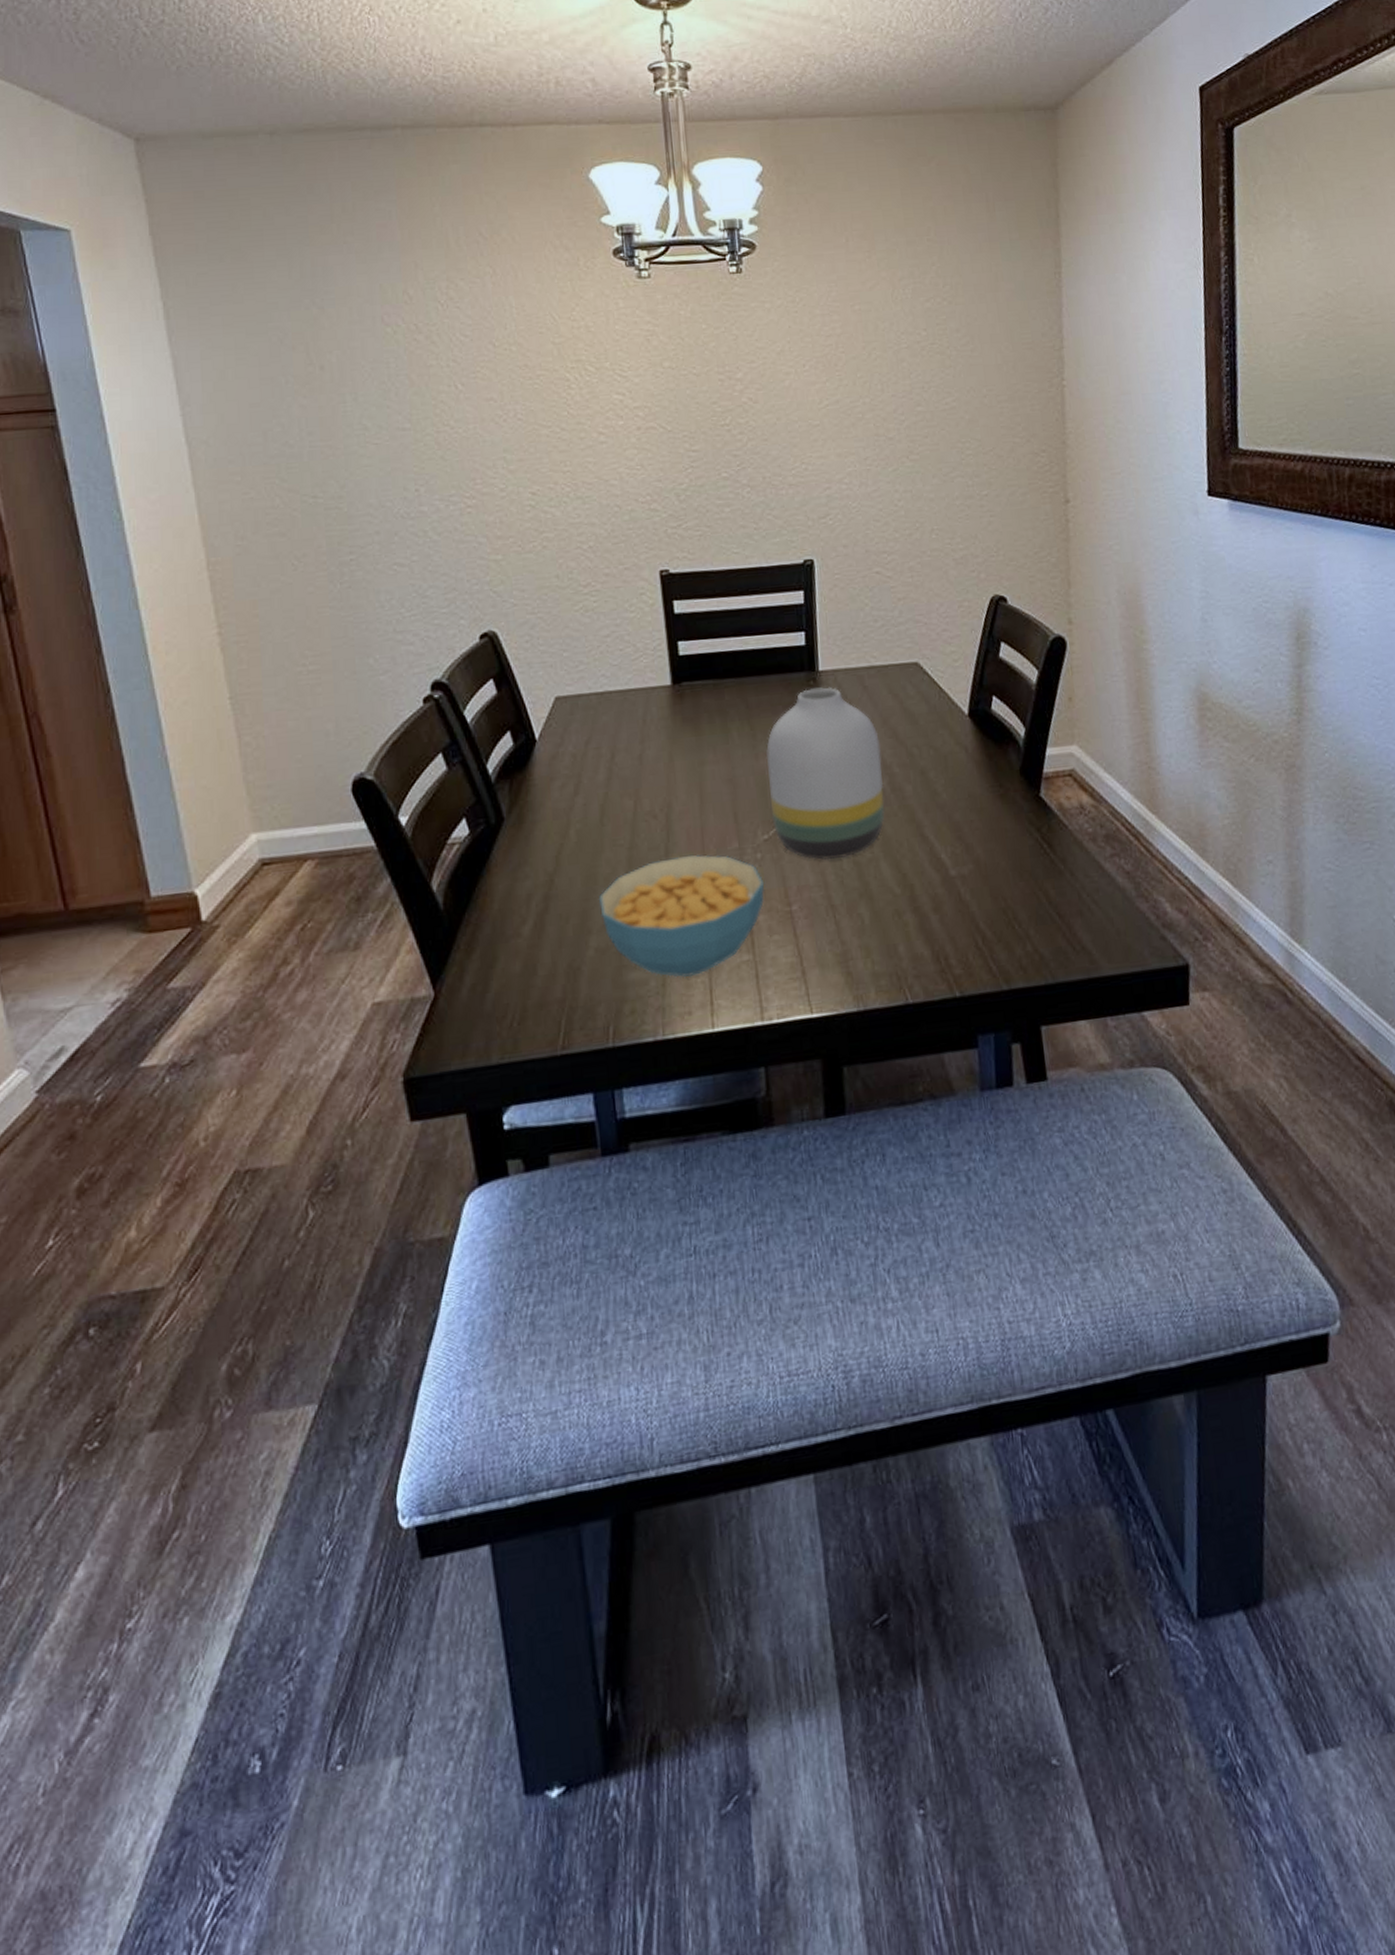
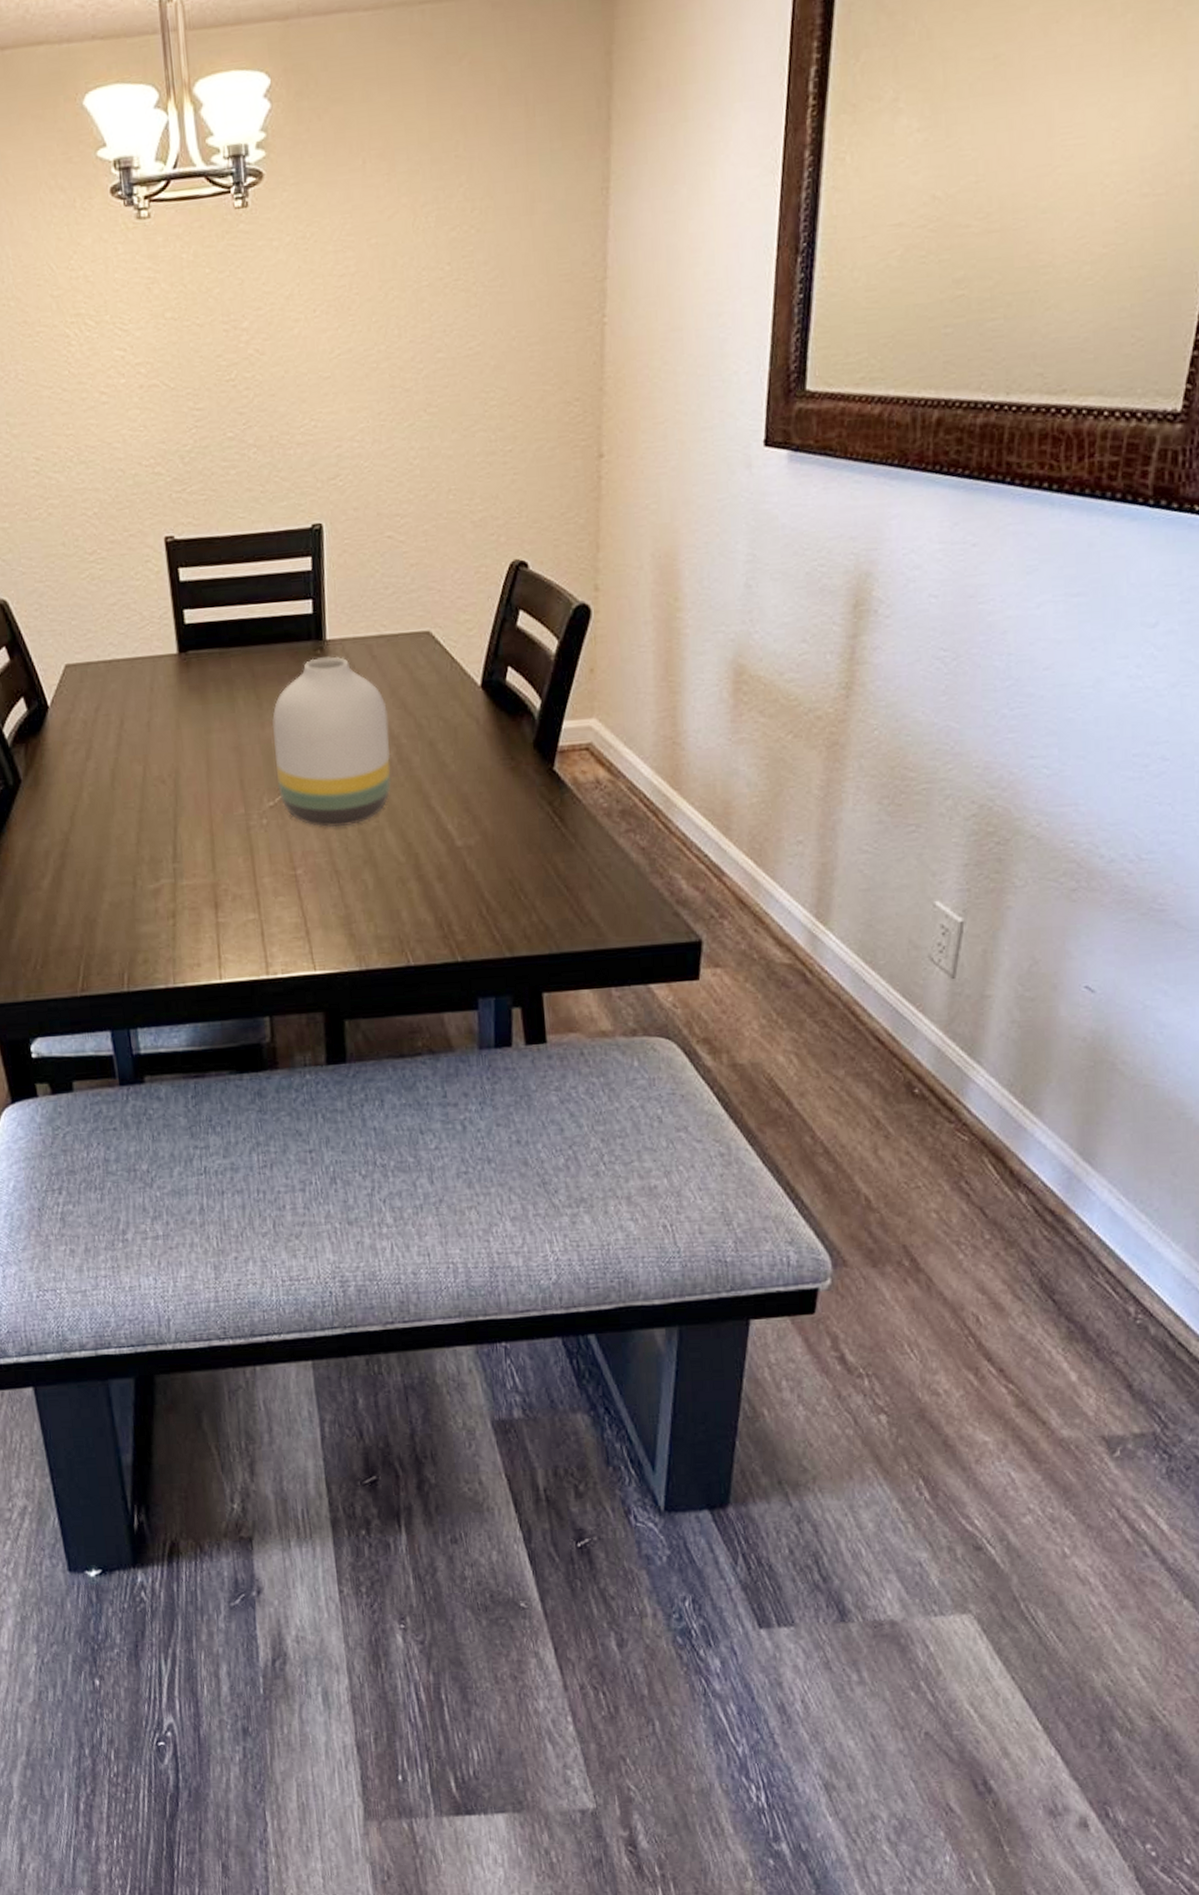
cereal bowl: present [598,855,765,978] -> none [111,819,270,933]

